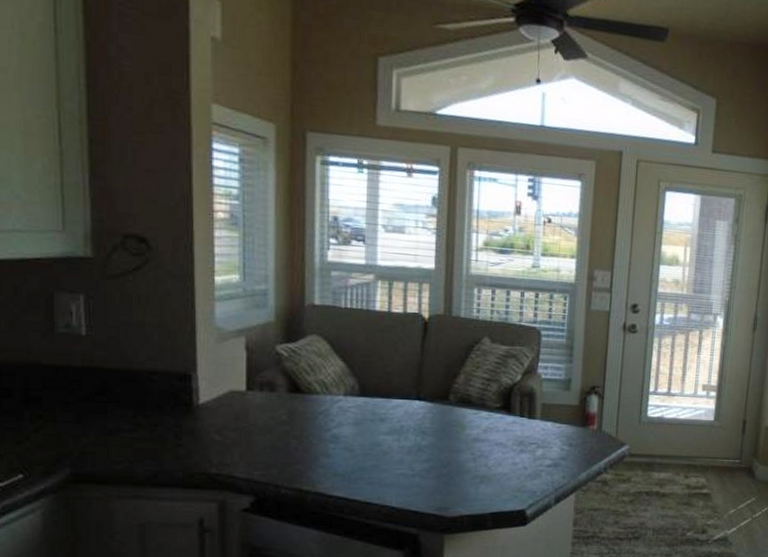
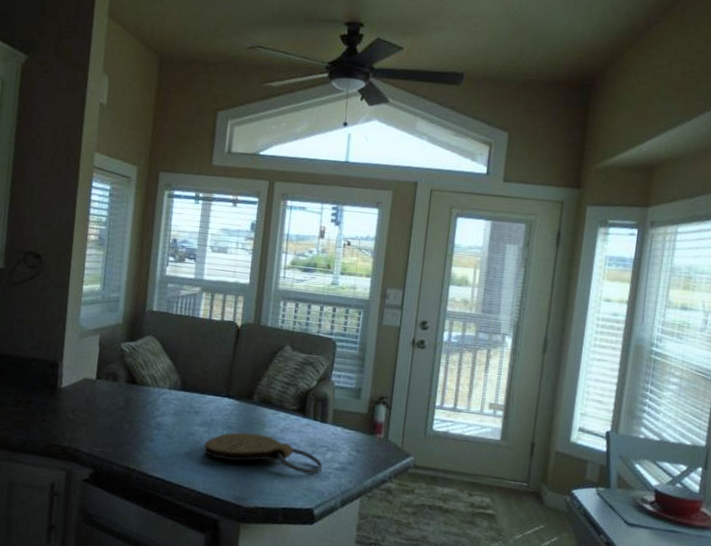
cutting board: none [394,436,533,475] -> present [204,432,323,475]

